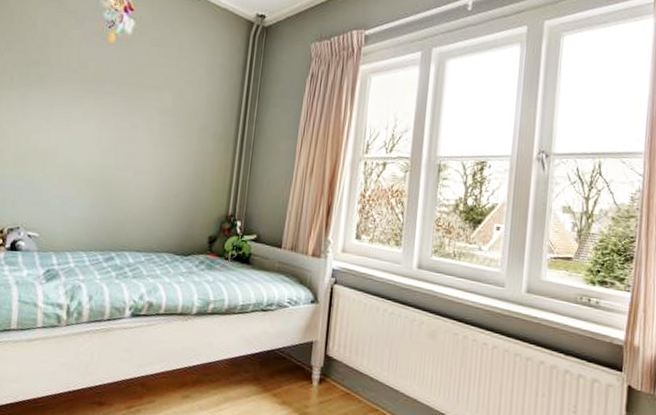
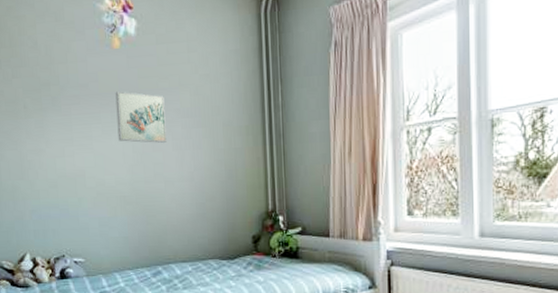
wall art: none [96,81,148,136] -> present [115,91,167,143]

